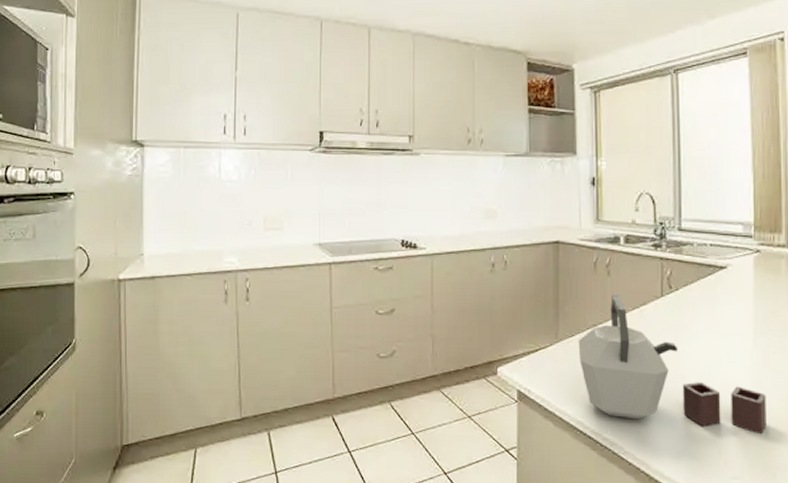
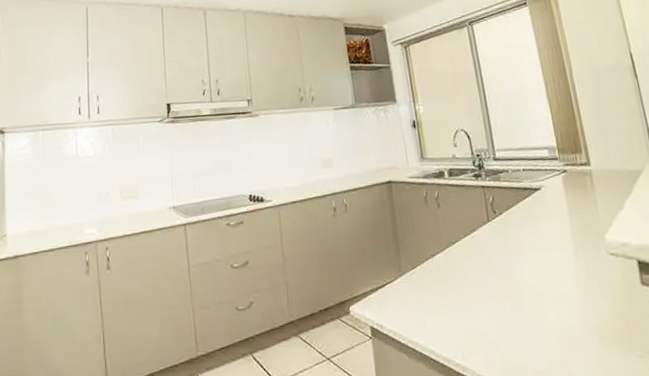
kettle: present [578,294,766,435] -> none [420,224,600,342]

